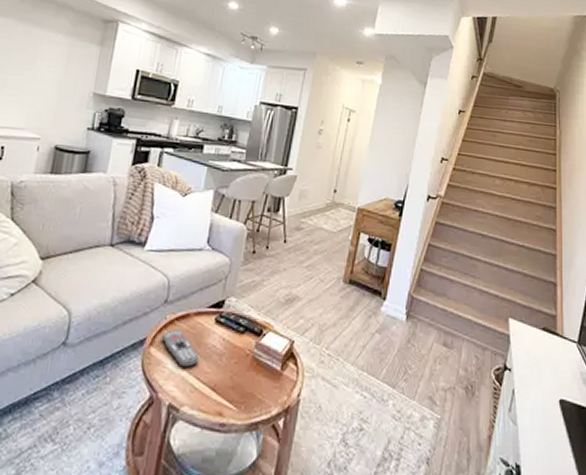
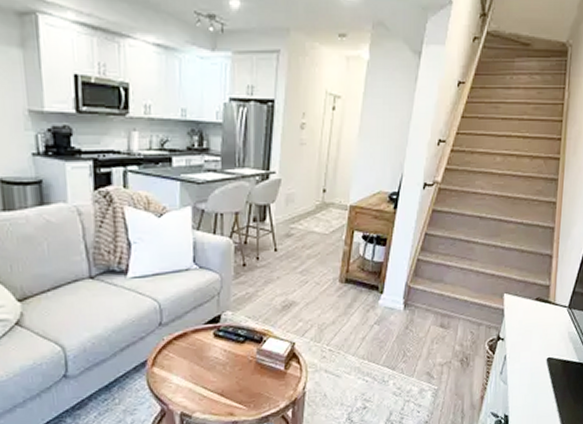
remote control: present [161,330,200,367] -> none [162,348,204,380]

